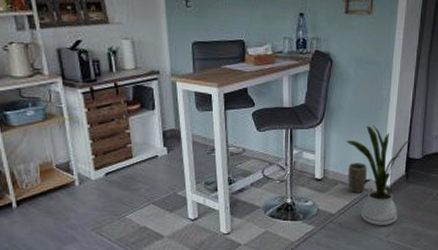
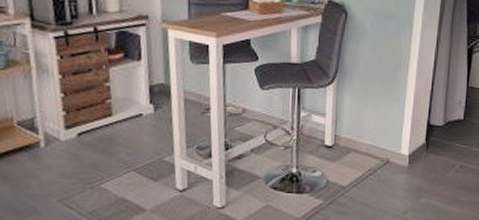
house plant: present [346,125,411,225] -> none [360,87,433,200]
plant pot: present [348,162,367,193] -> none [361,128,383,163]

